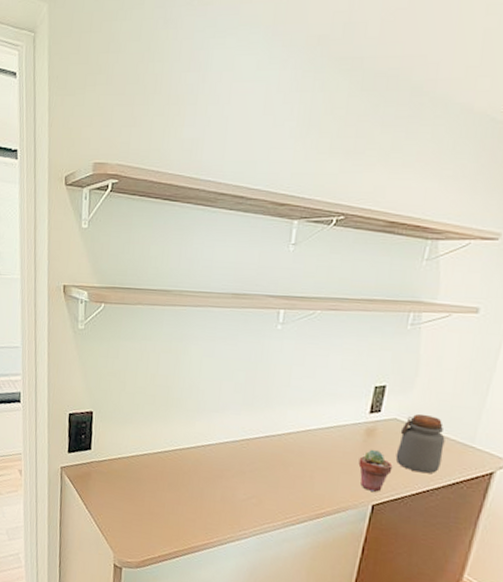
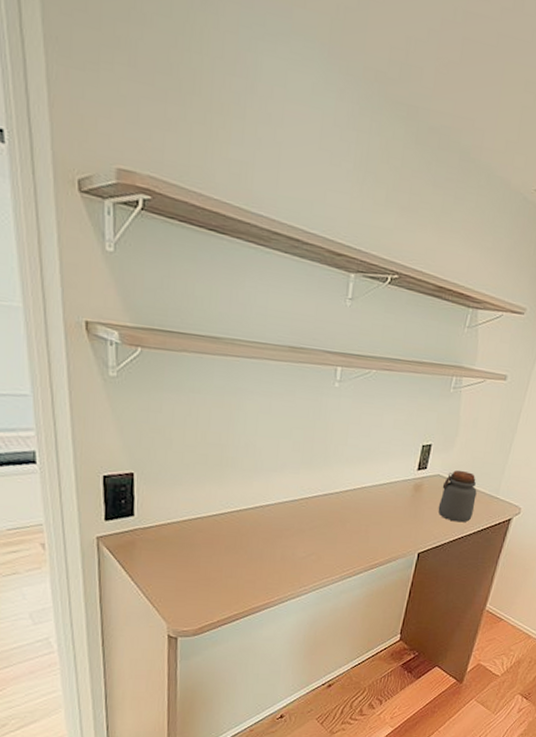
potted succulent: present [358,449,393,492] -> none [407,503,436,541]

